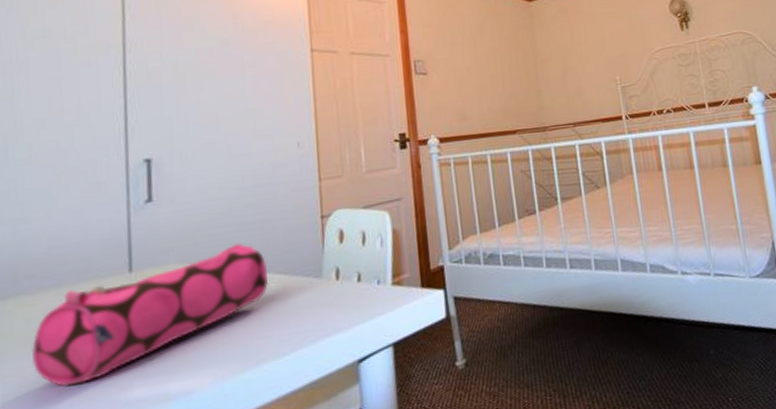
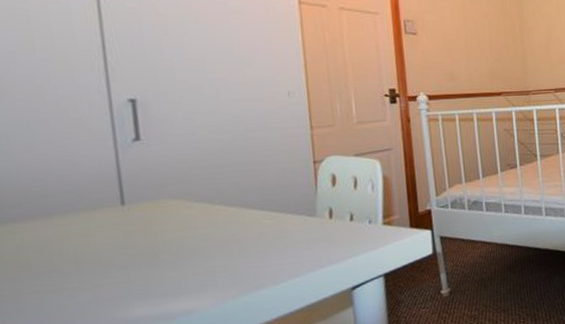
pencil case: present [31,243,269,387] -> none [26,183,264,306]

